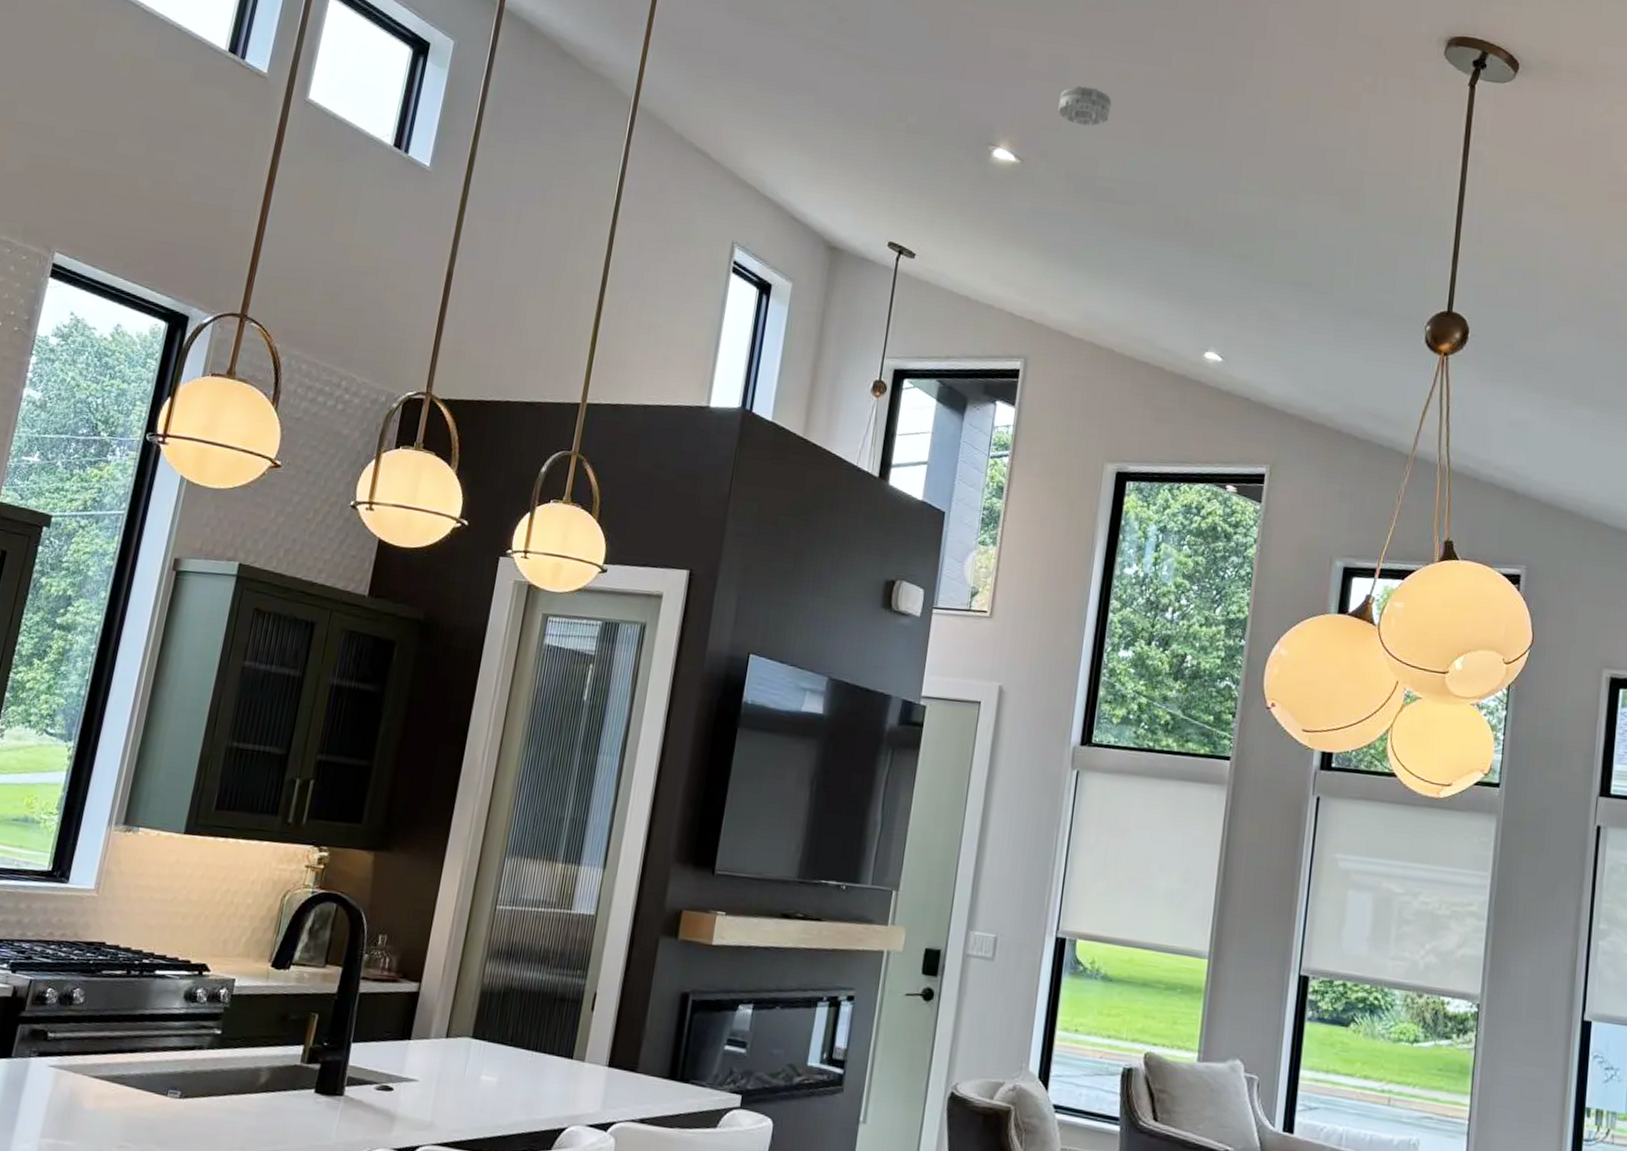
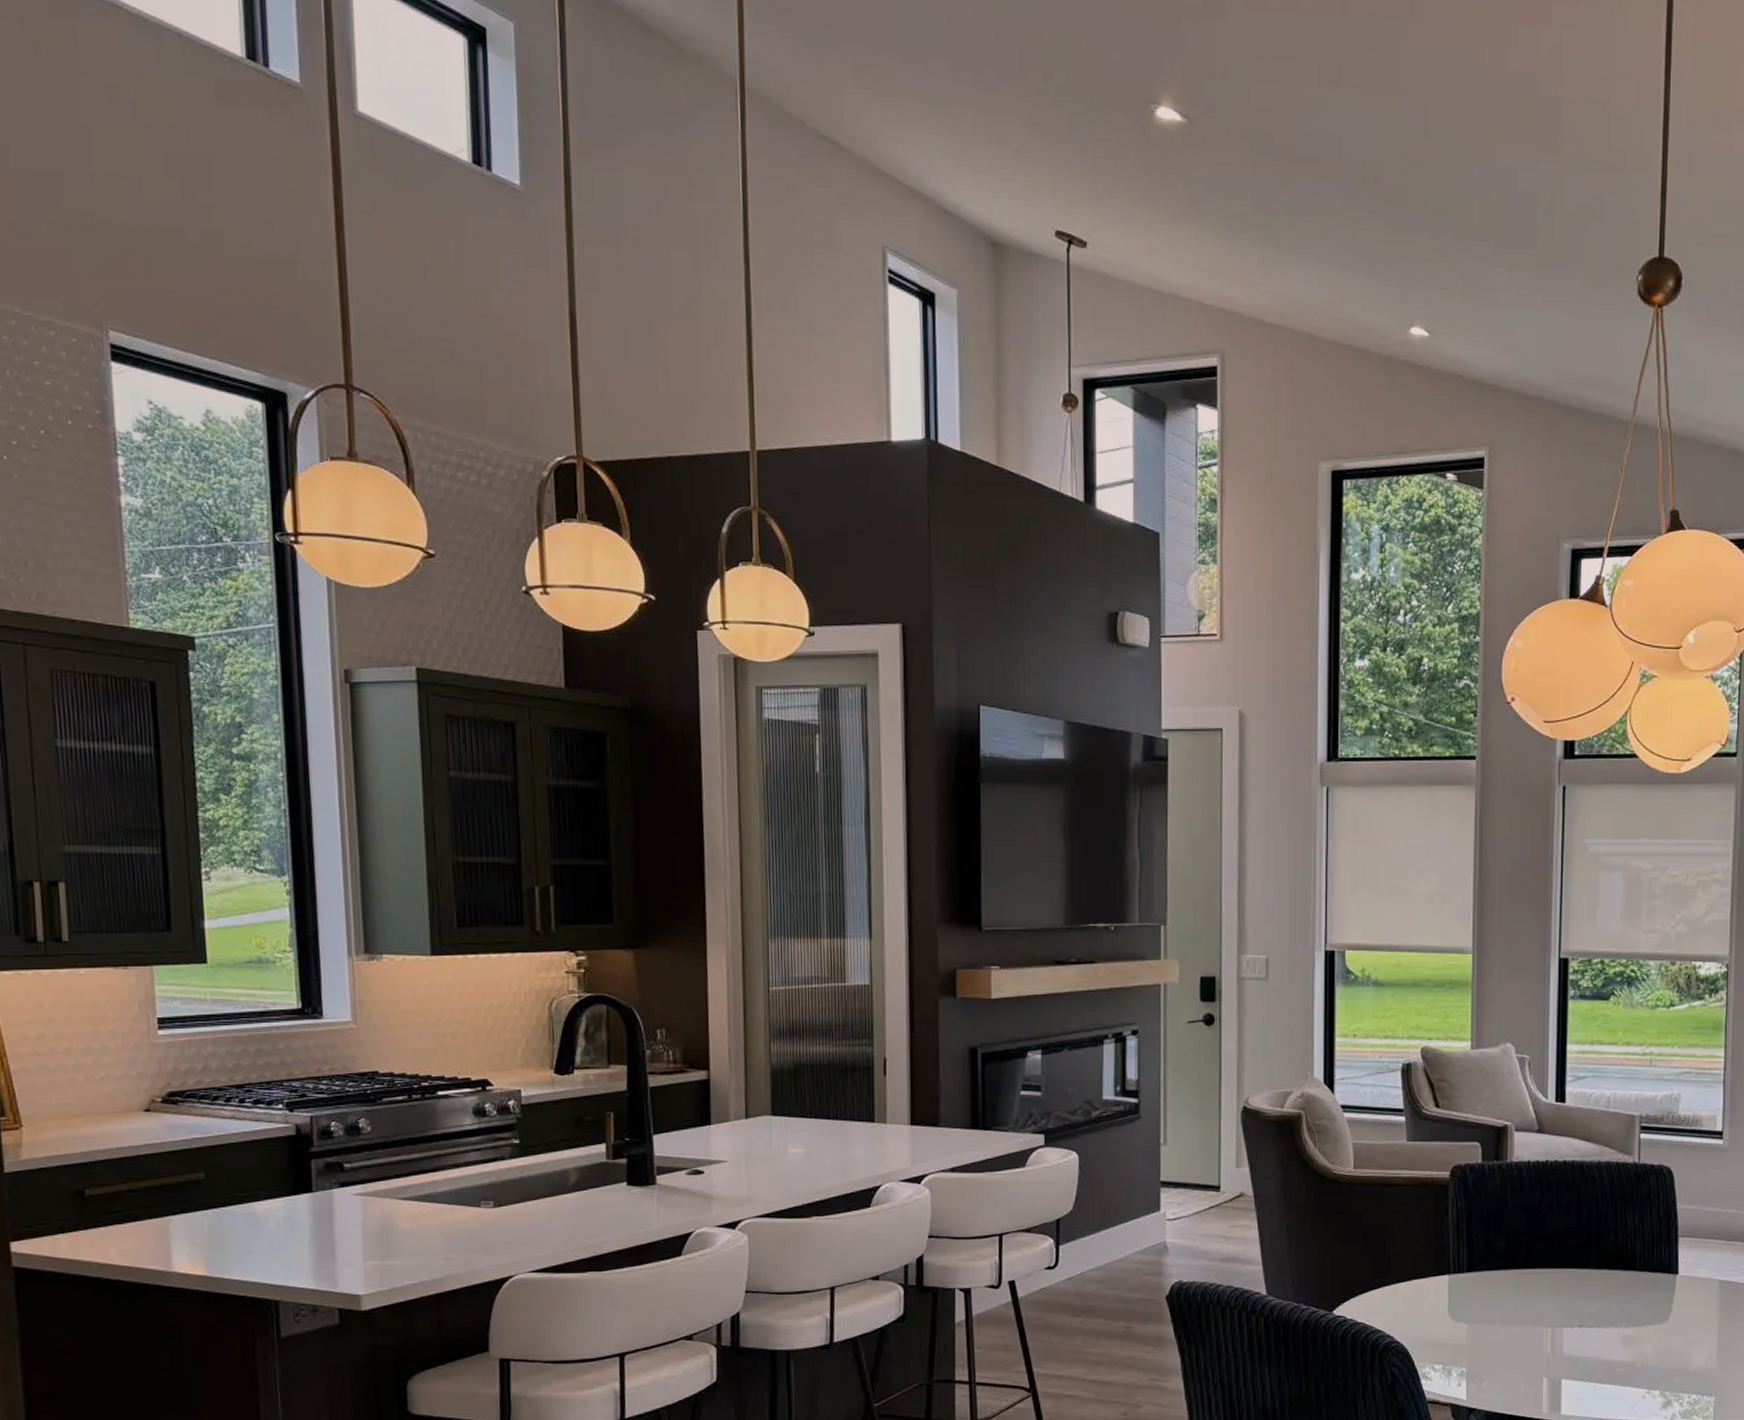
smoke detector: present [1058,86,1112,126] -> none [1221,21,1279,70]

